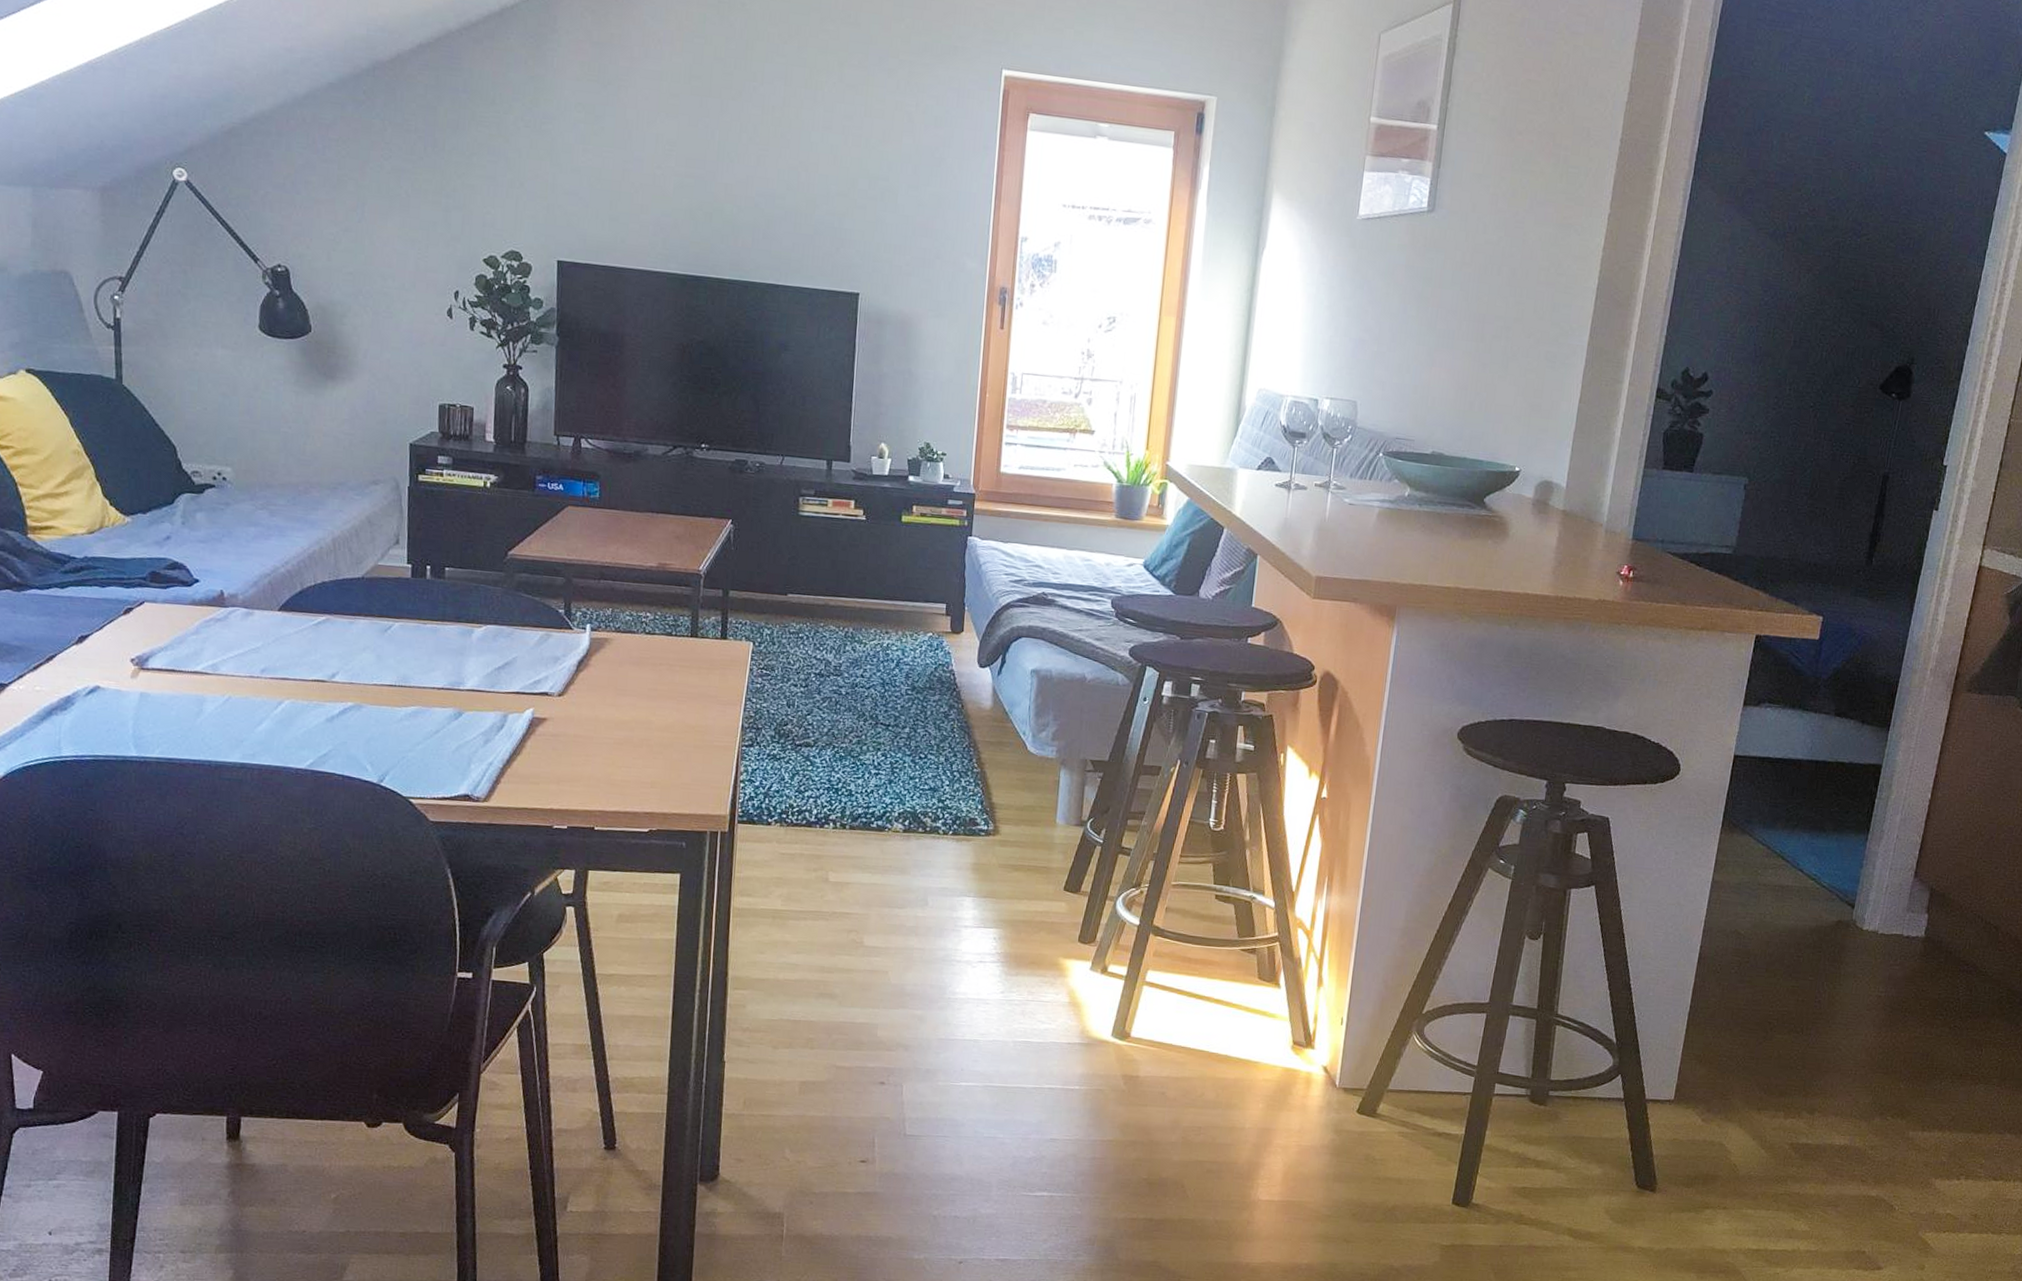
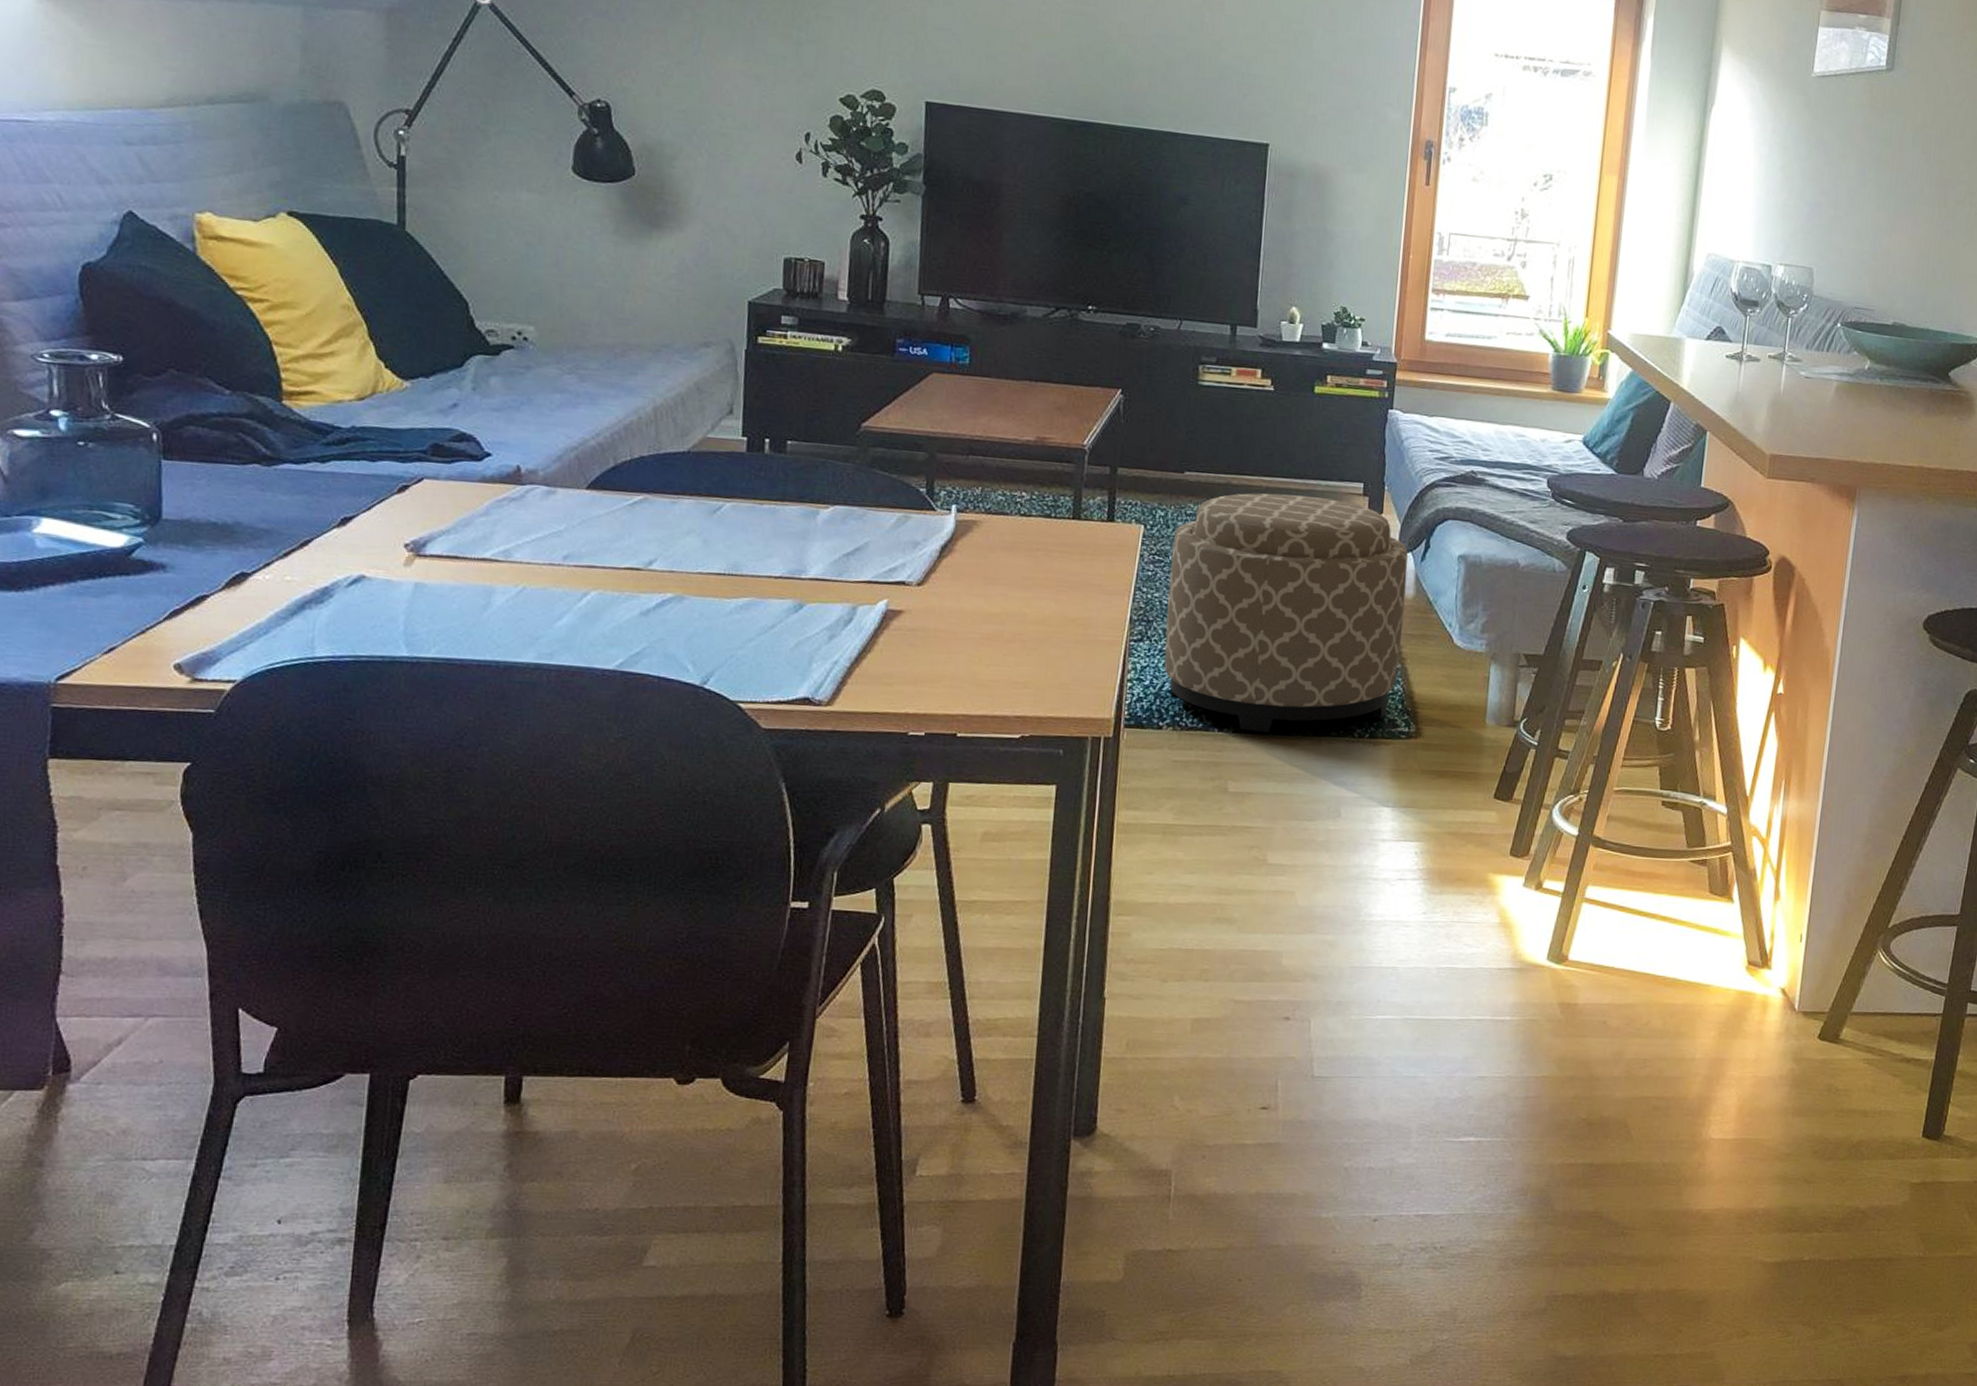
ottoman: none [772,613,986,830] -> present [1164,493,1408,733]

